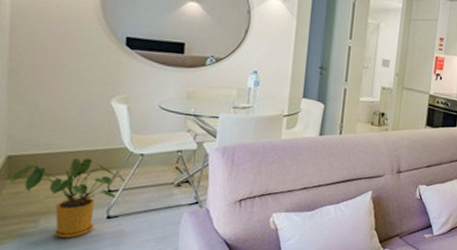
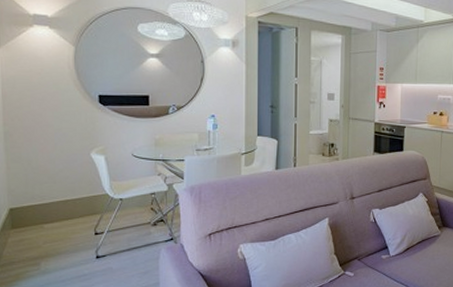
house plant: present [10,157,126,239] -> none [13,206,109,278]

